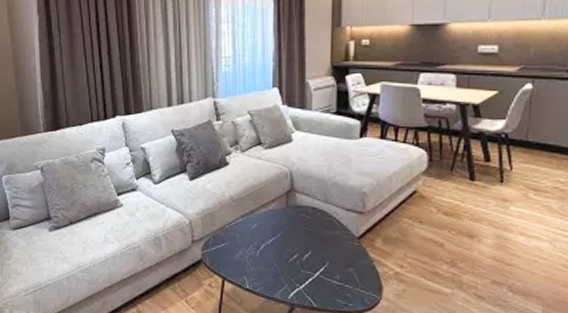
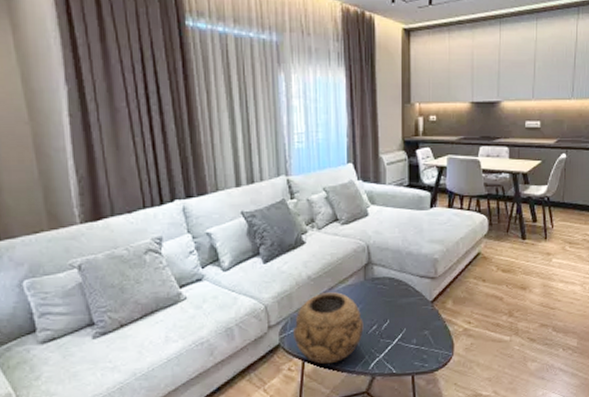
decorative bowl: none [215,215,284,286] -> present [293,292,364,364]

